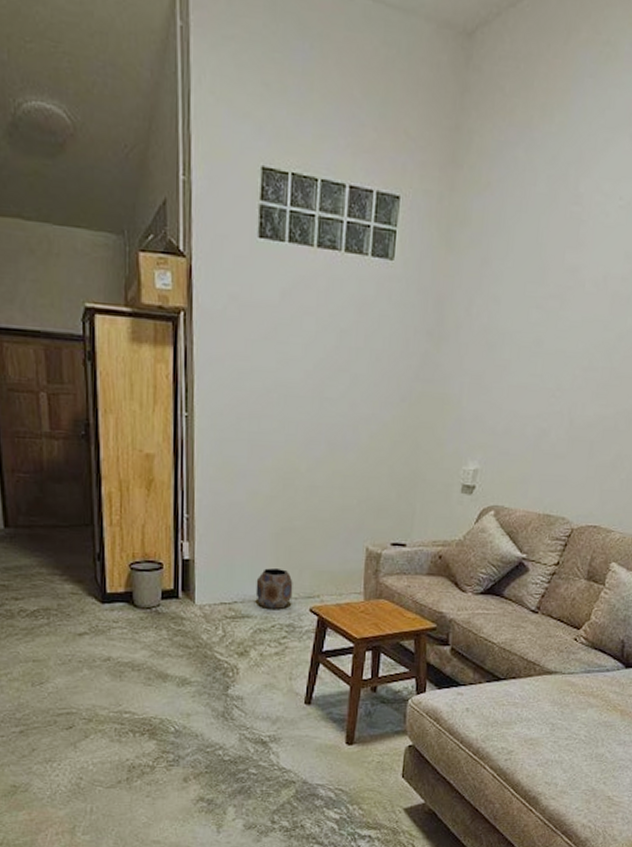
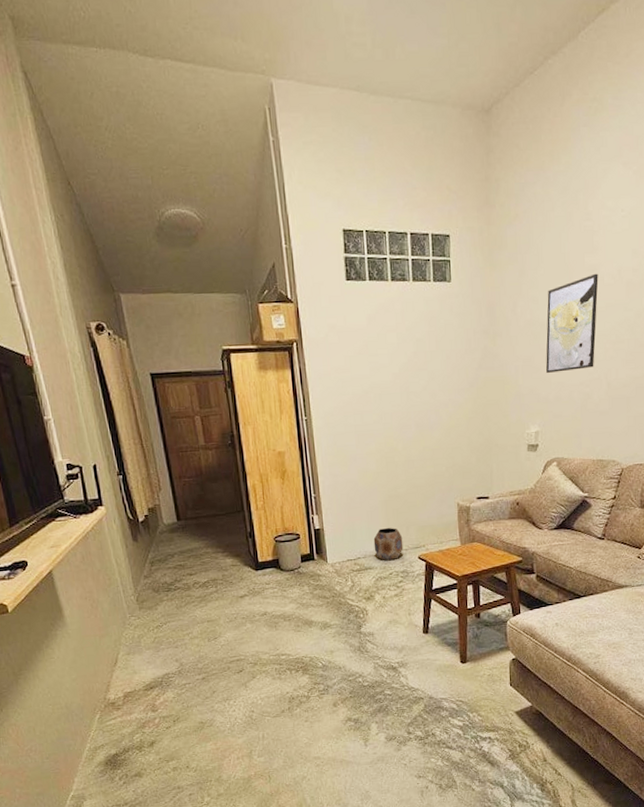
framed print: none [498,276,579,398] -> present [546,273,599,373]

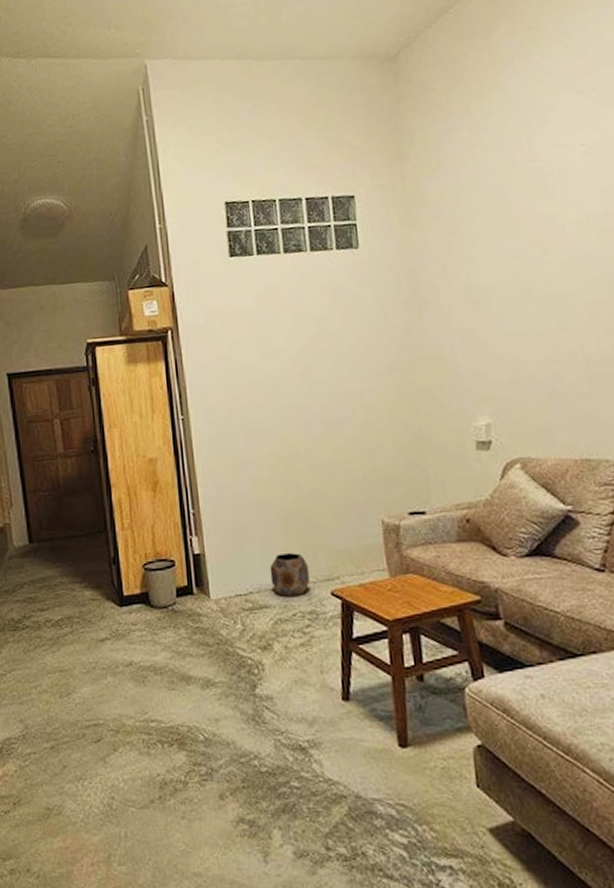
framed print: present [546,273,599,373] -> none [488,222,563,348]

